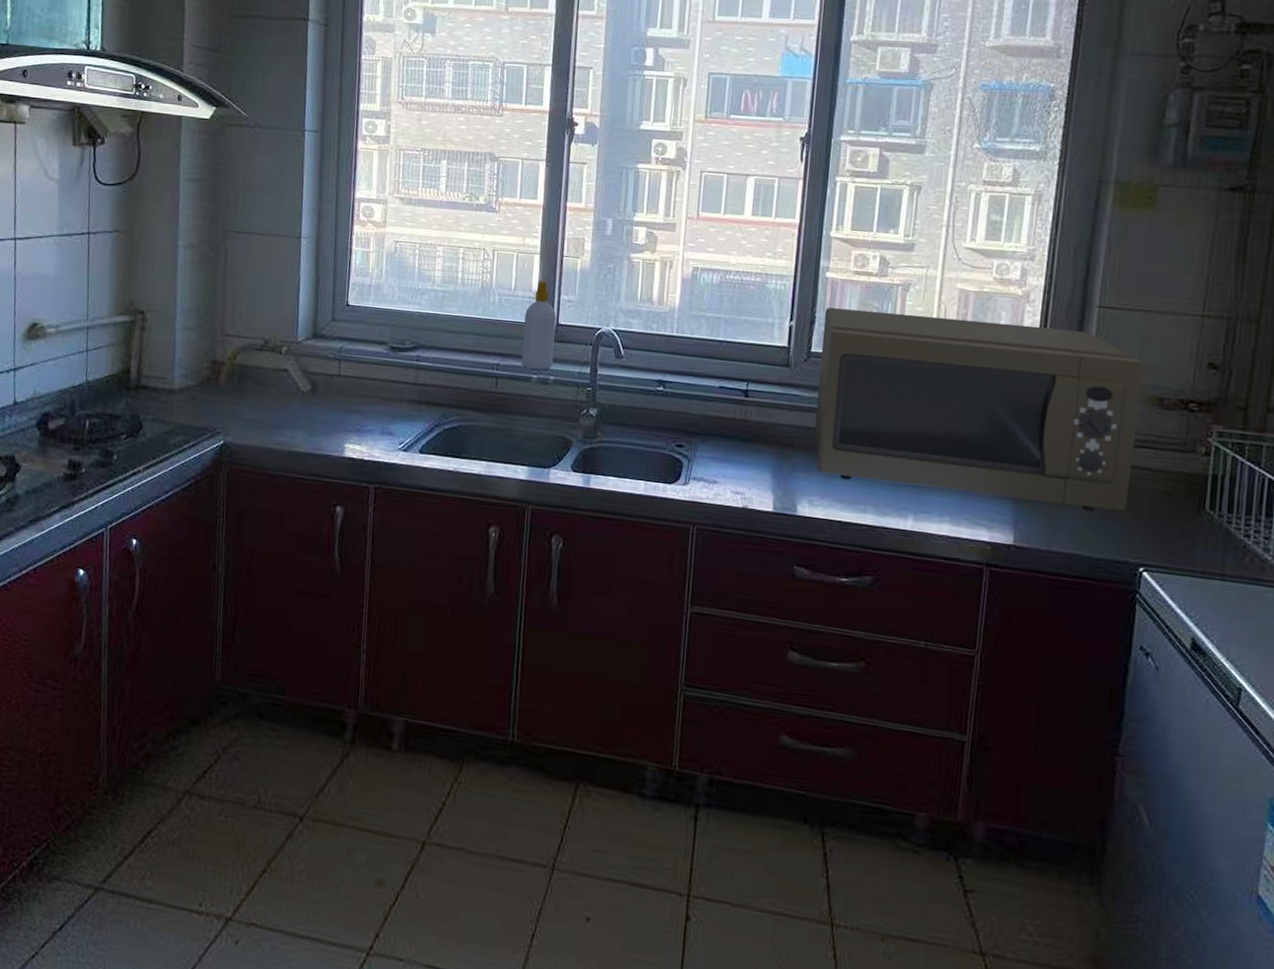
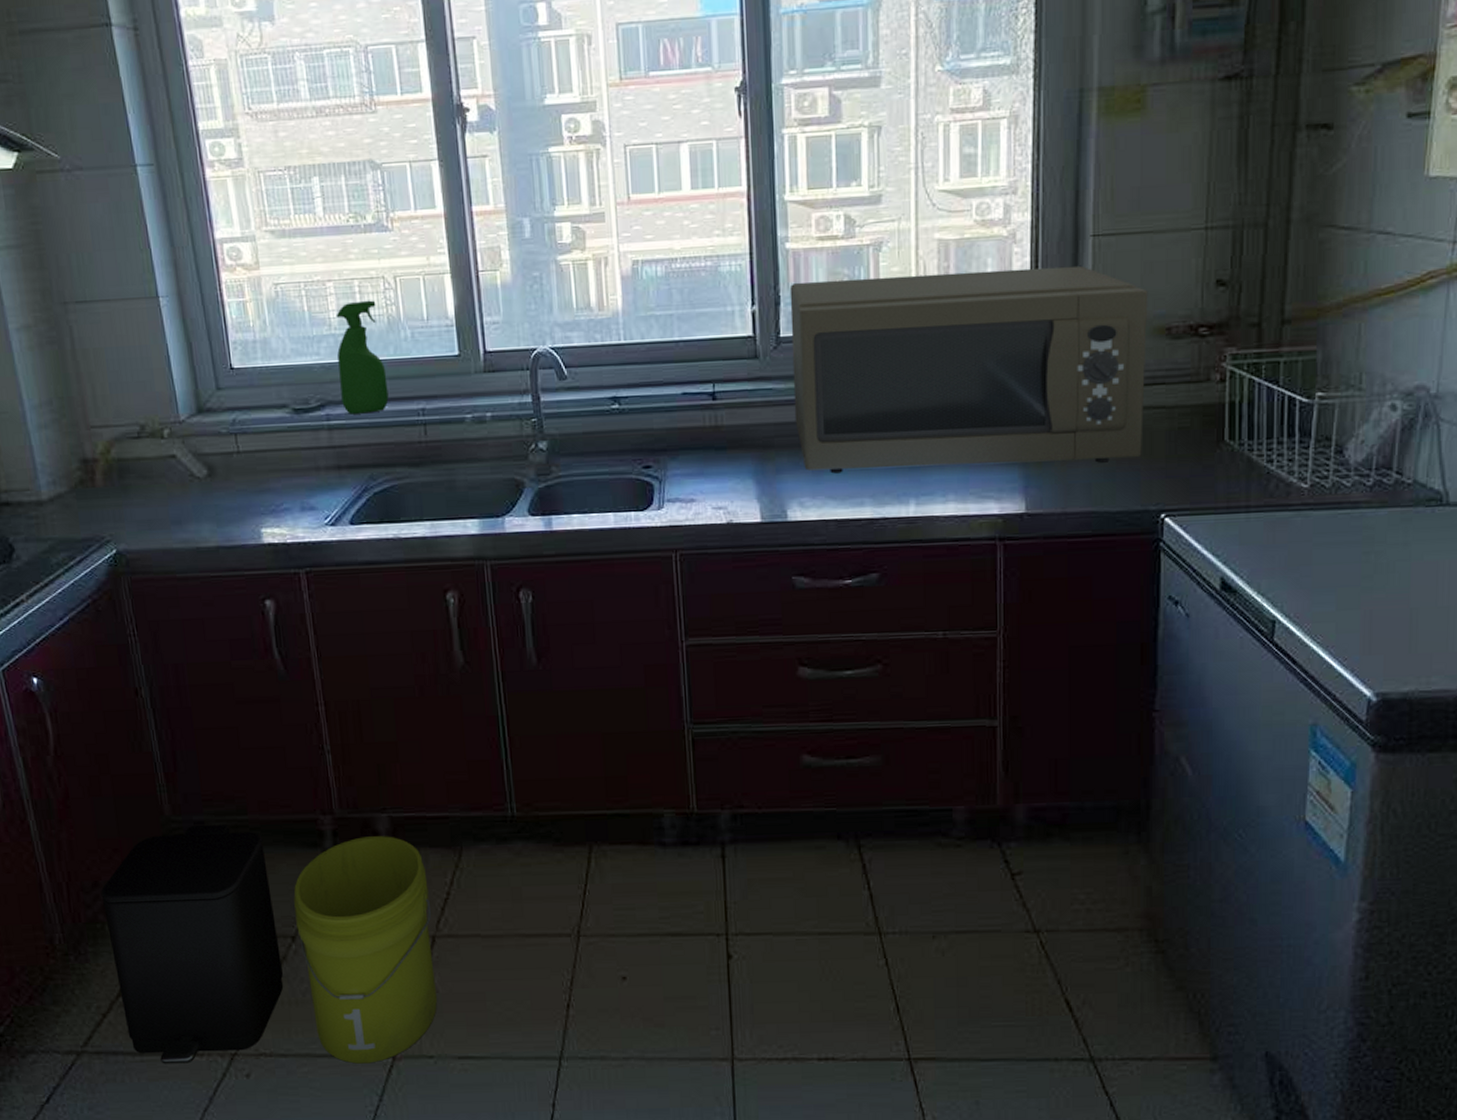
pedal bin: none [142,696,293,919] -> present [100,825,284,1064]
bucket: none [305,735,428,954] -> present [294,836,437,1064]
spray bottle: none [432,265,475,361] -> present [335,300,389,414]
soap bottle: present [521,280,557,370] -> none [445,303,488,408]

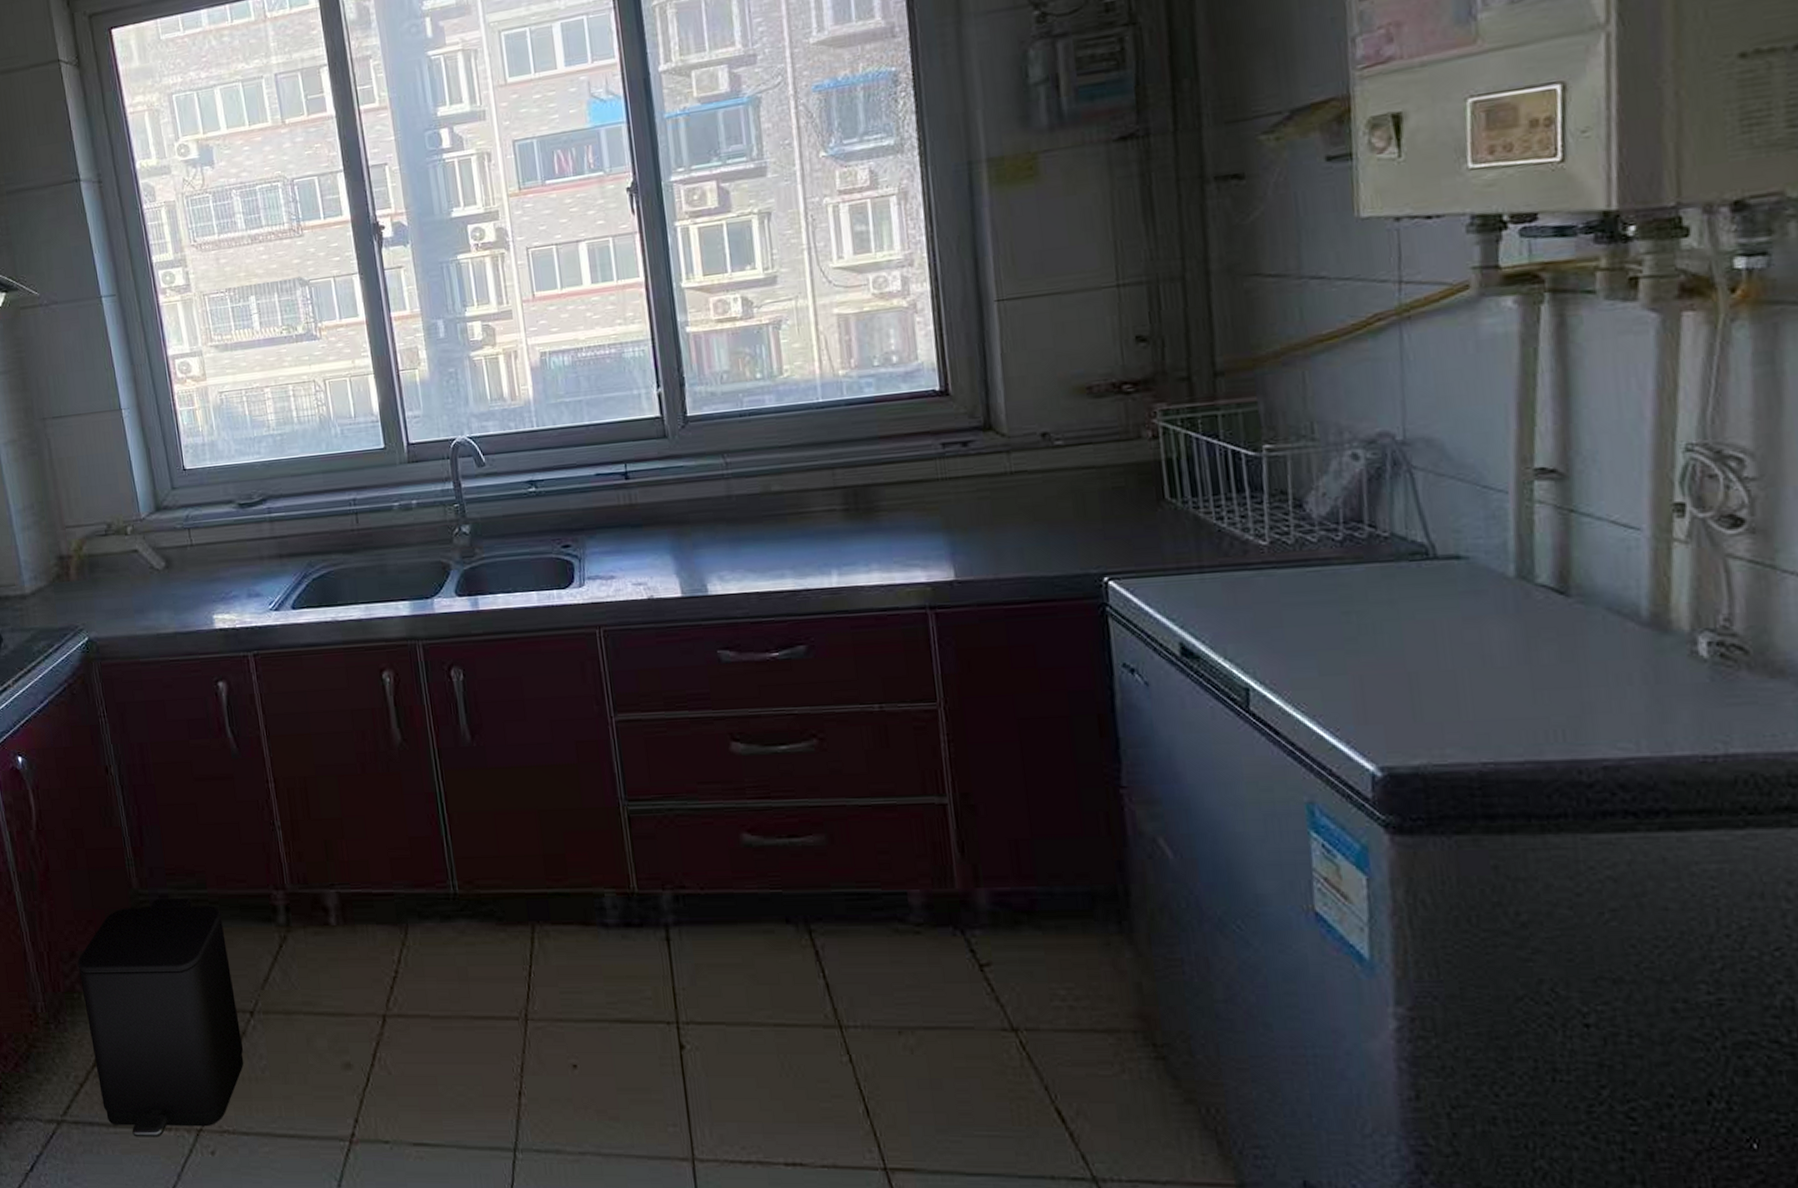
bucket: present [294,836,437,1064] -> none [251,912,391,1146]
spray bottle: present [335,300,389,414] -> none [273,402,323,507]
microwave: present [789,265,1148,474] -> none [693,331,1075,547]

